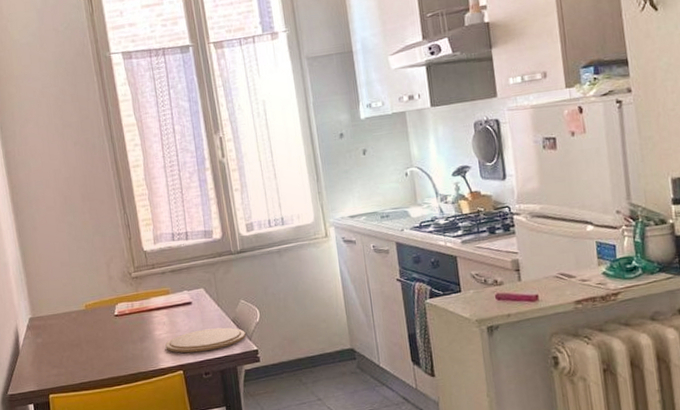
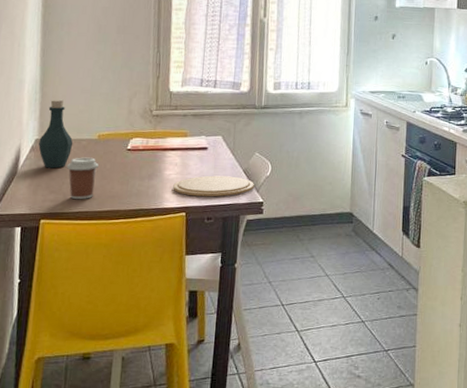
bottle: none [32,276,64,345] -> present [38,99,73,169]
coffee cup: none [62,328,92,371] -> present [66,157,99,200]

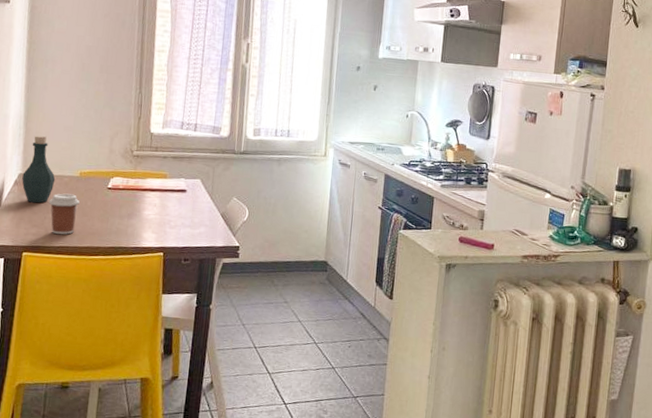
plate: present [173,175,254,197] -> none [151,217,231,239]

